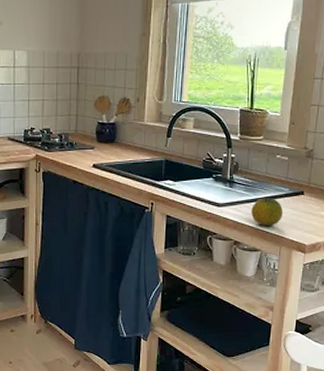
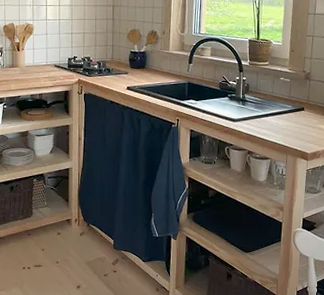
fruit: present [251,198,283,227] -> none [261,113,287,138]

